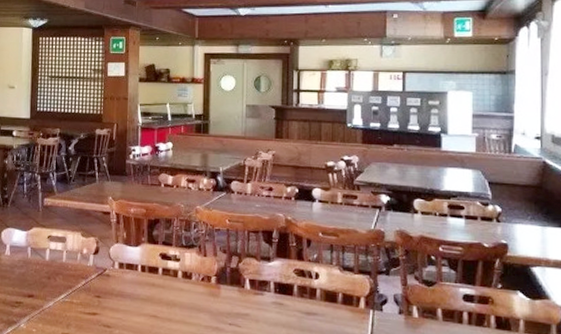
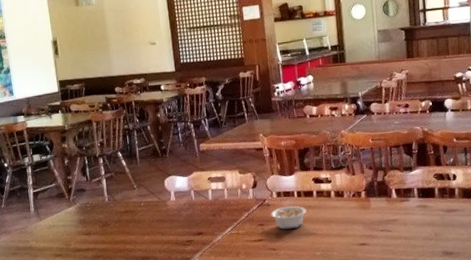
legume: none [108,280,150,307] -> present [269,206,307,230]

